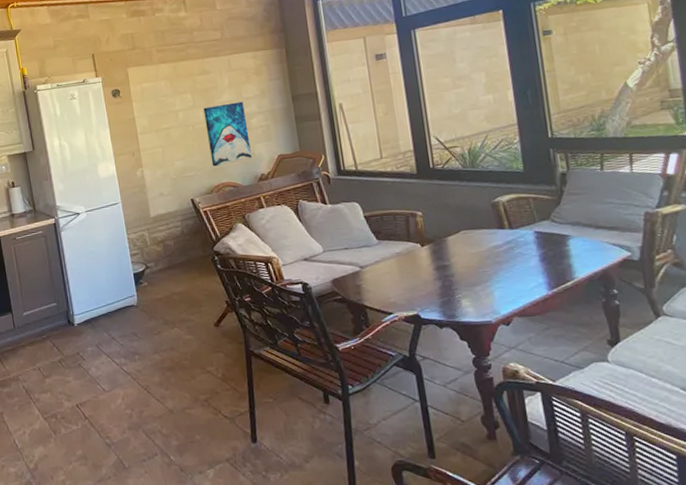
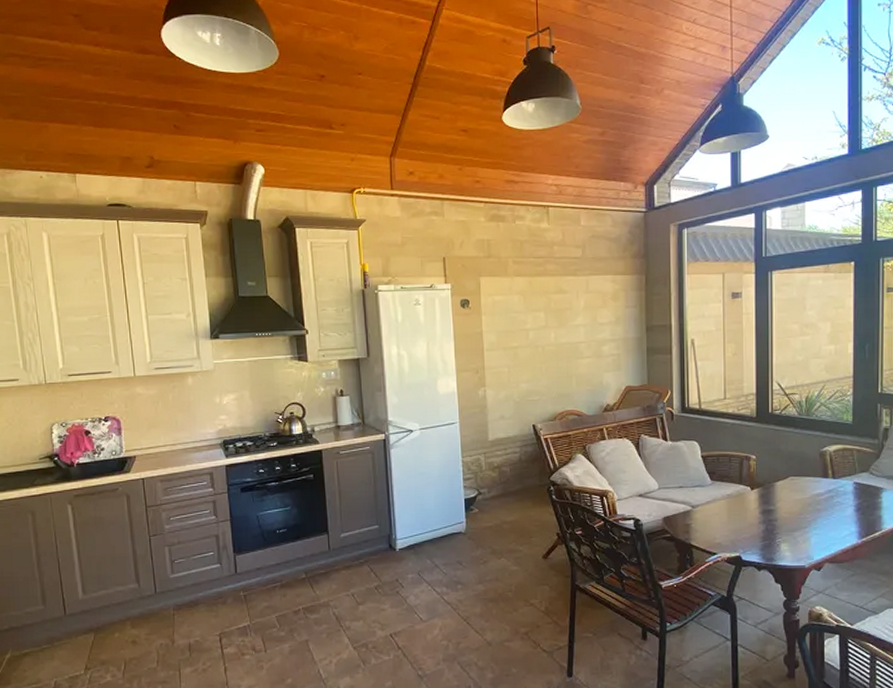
wall art: present [203,101,252,167] -> none [555,326,599,393]

